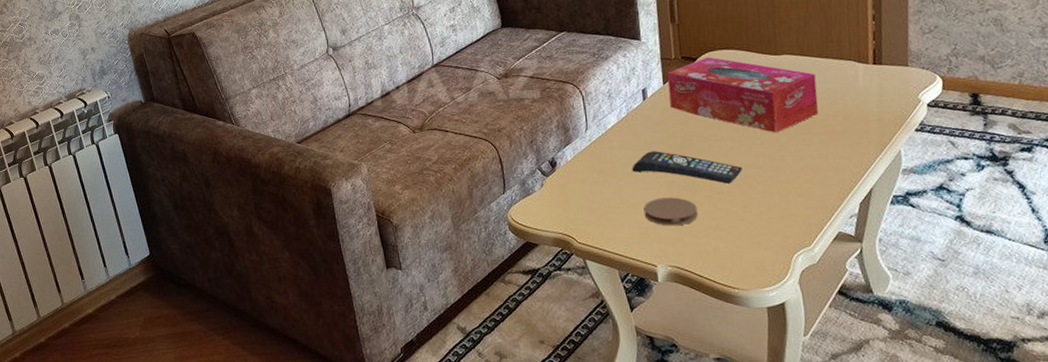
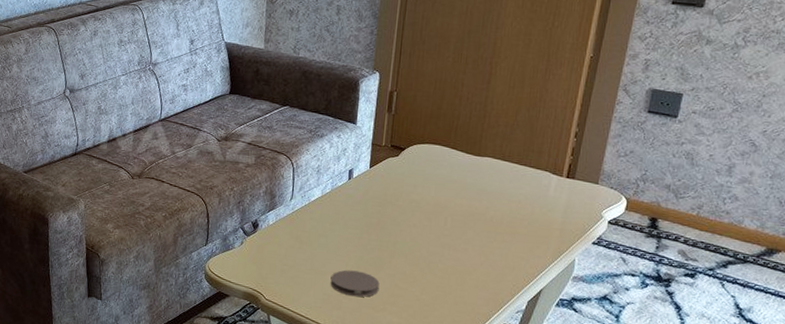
remote control: present [632,151,743,184] -> none [326,227,428,267]
tissue box: present [667,57,819,133] -> none [373,148,511,227]

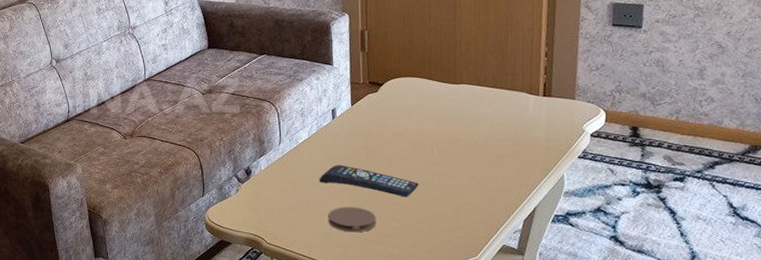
remote control: none [326,227,428,267] -> present [319,165,419,197]

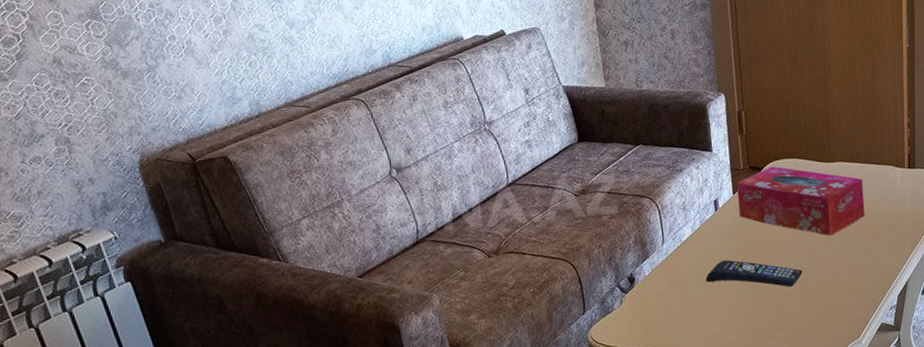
coaster: present [328,207,376,233] -> none [716,303,765,332]
tissue box: none [355,83,491,154] -> present [736,166,865,236]

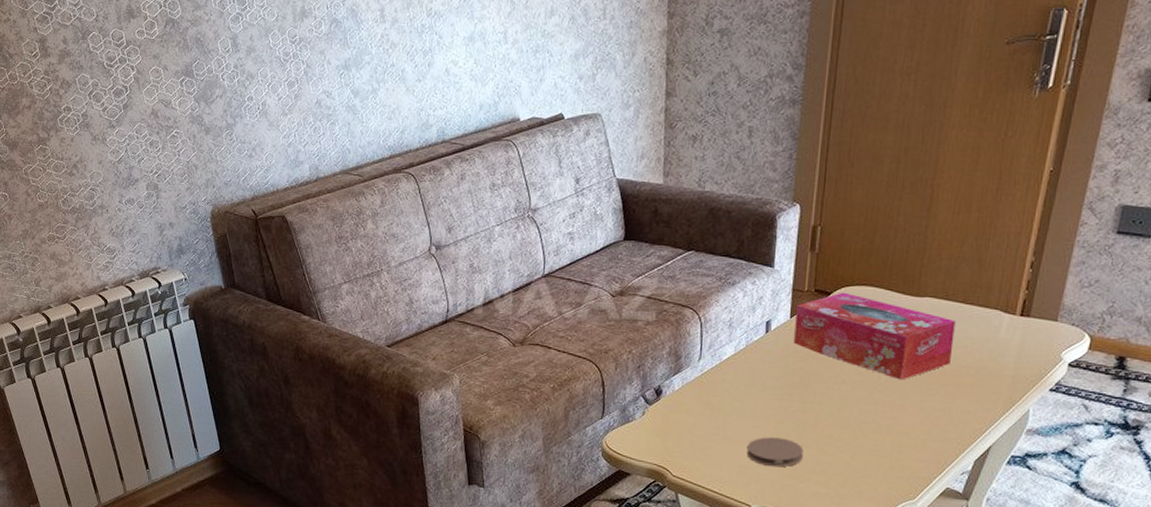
remote control: present [705,260,803,287] -> none [741,388,859,429]
coaster: none [716,303,765,332] -> present [746,437,804,468]

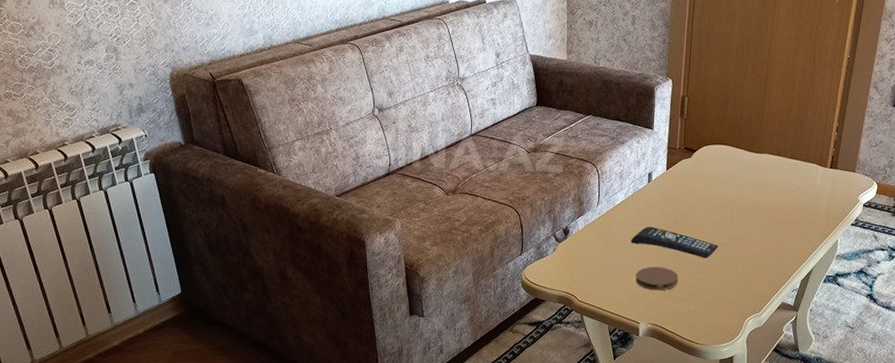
remote control: none [741,388,859,429] -> present [631,227,718,258]
tissue box: present [794,292,956,380] -> none [670,149,786,219]

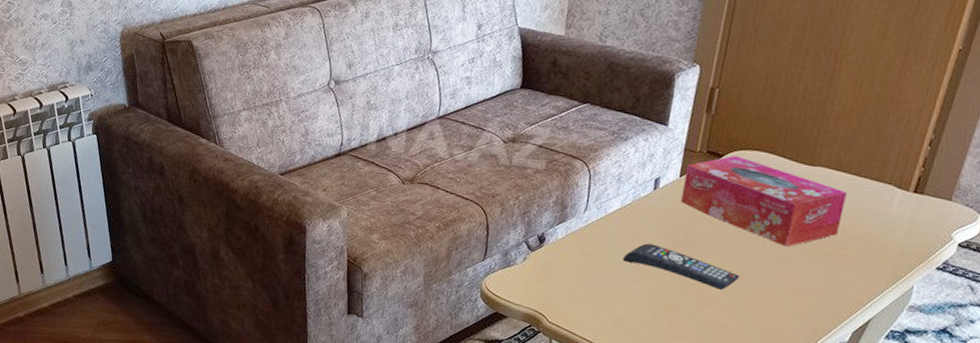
coaster: present [635,266,678,291] -> none [623,291,681,323]
tissue box: none [670,149,786,219] -> present [681,155,847,247]

